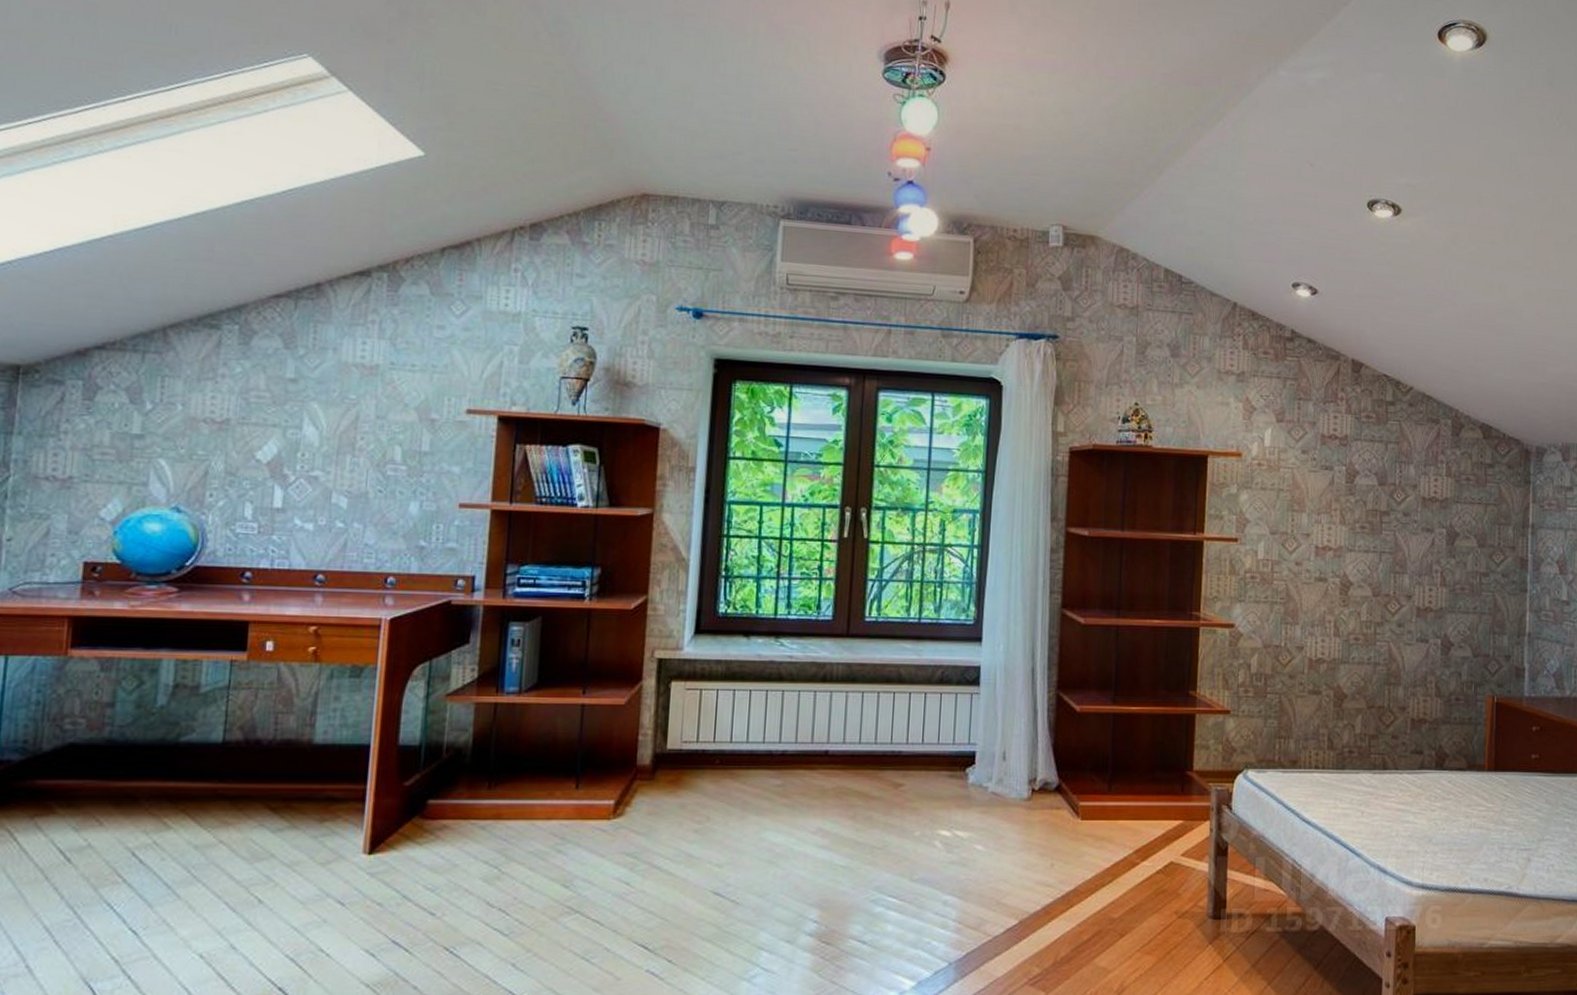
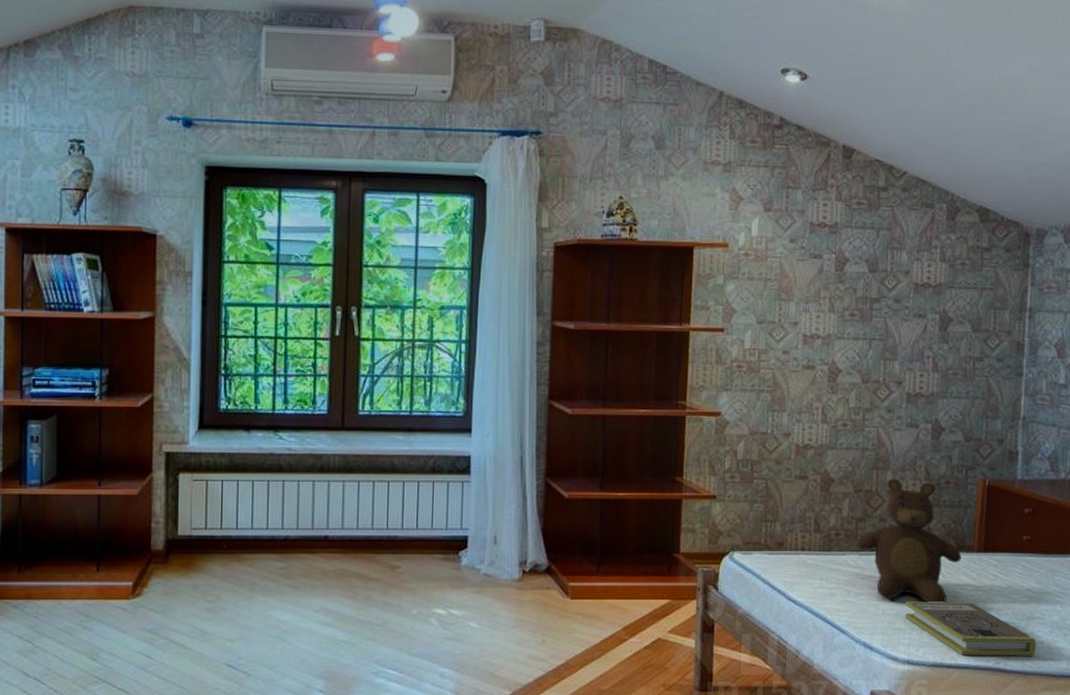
teddy bear: none [1370,694,1473,824] -> present [857,478,962,603]
book: none [1418,822,1548,880] -> present [905,601,1037,656]

